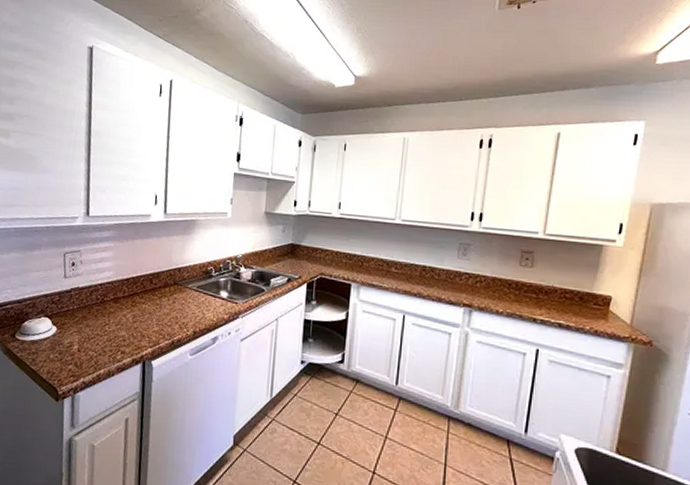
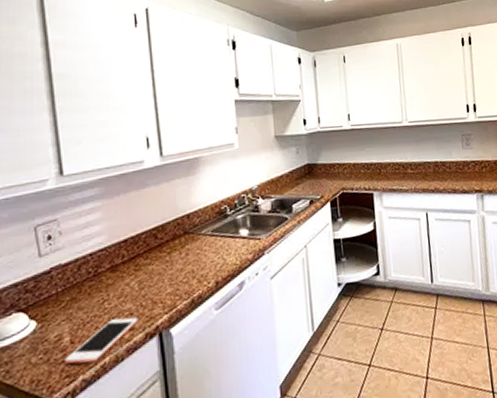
cell phone: none [72,341,129,371] -> present [65,317,139,364]

